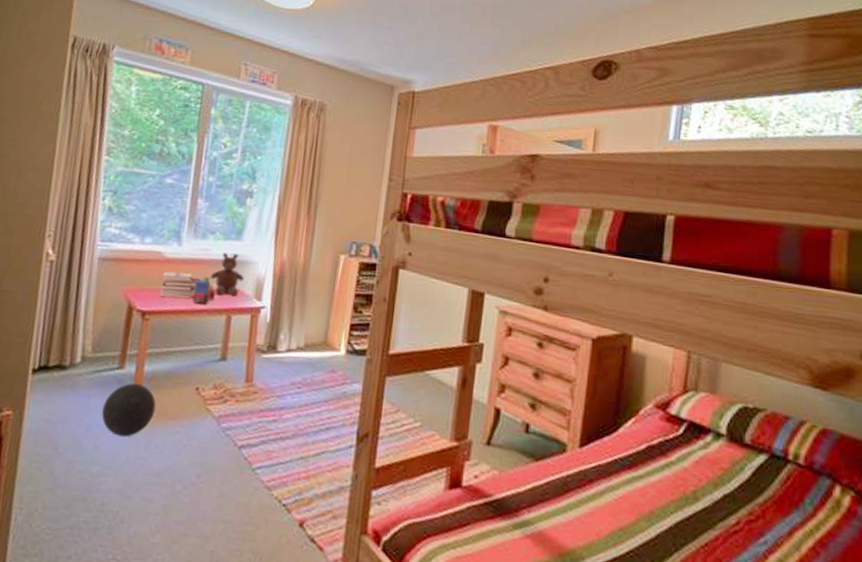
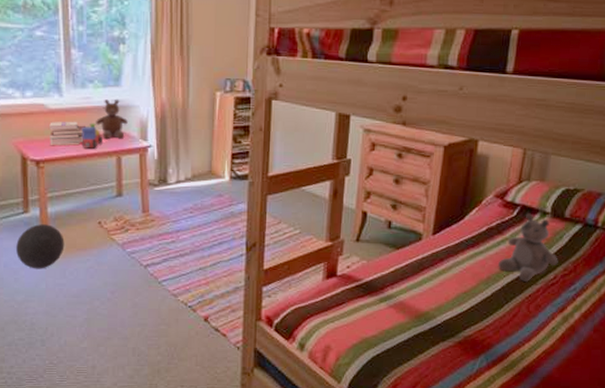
stuffed animal: none [662,432,741,524] -> present [497,213,558,282]

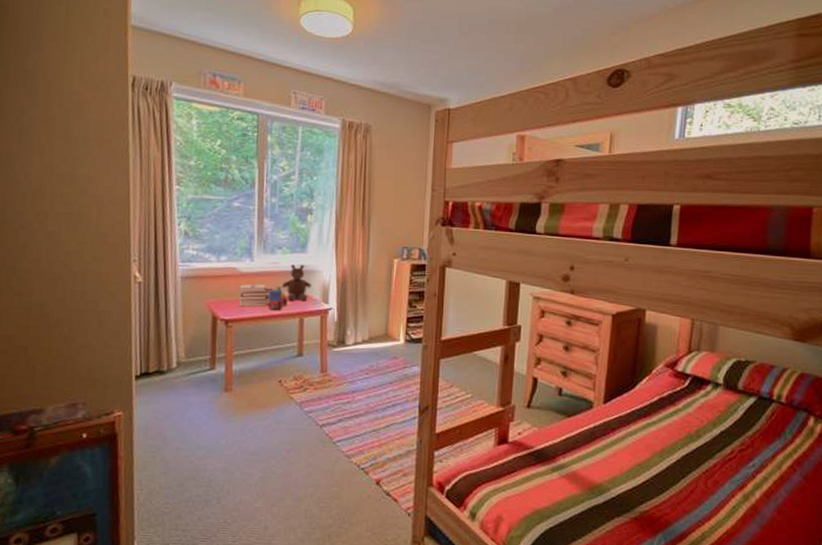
ball: present [16,224,65,269] -> none [200,381,246,426]
stuffed animal: present [497,213,558,282] -> none [671,384,734,455]

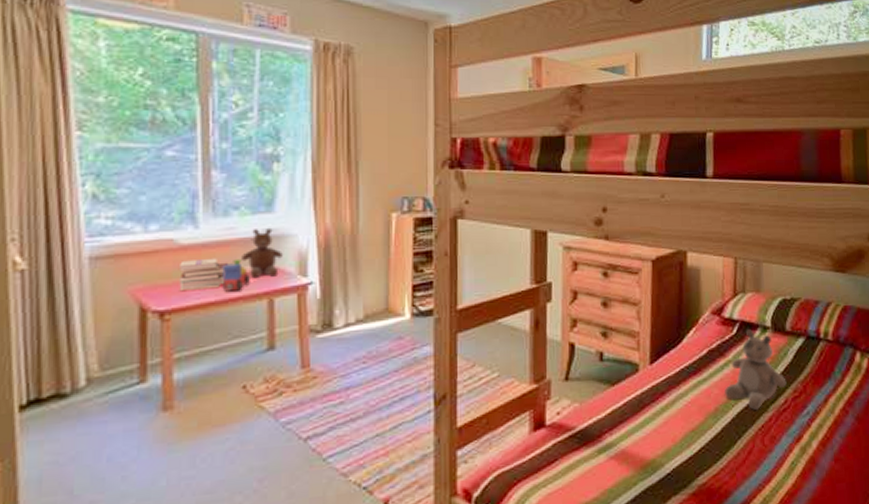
stuffed animal: none [671,384,734,455] -> present [724,329,787,410]

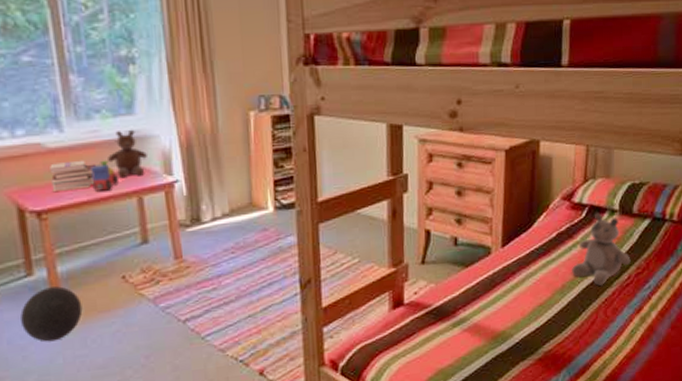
ball: none [126,395,196,460] -> present [20,286,83,342]

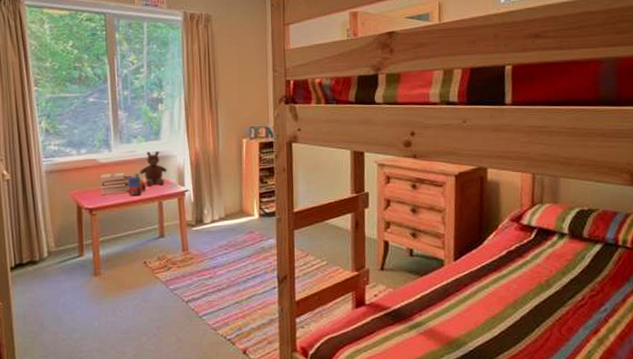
ball: present [20,286,83,342] -> none [73,266,115,308]
stuffed animal: present [571,213,631,286] -> none [522,235,584,304]

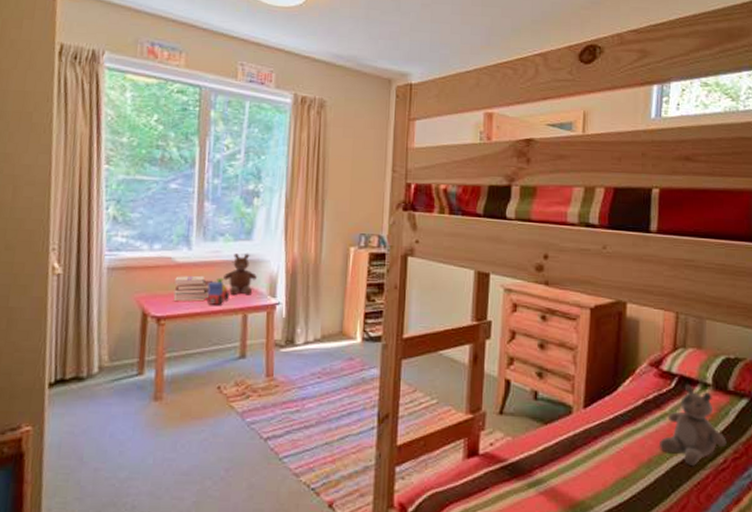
stuffed animal: none [522,235,584,304] -> present [658,385,727,466]

